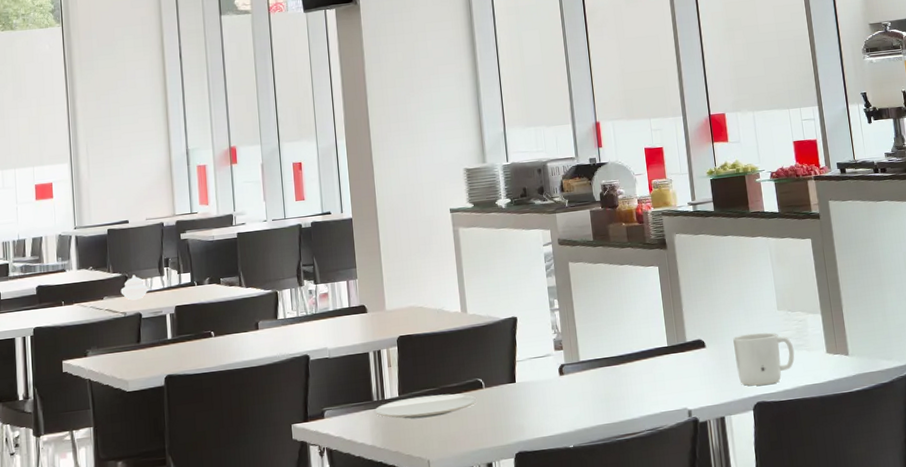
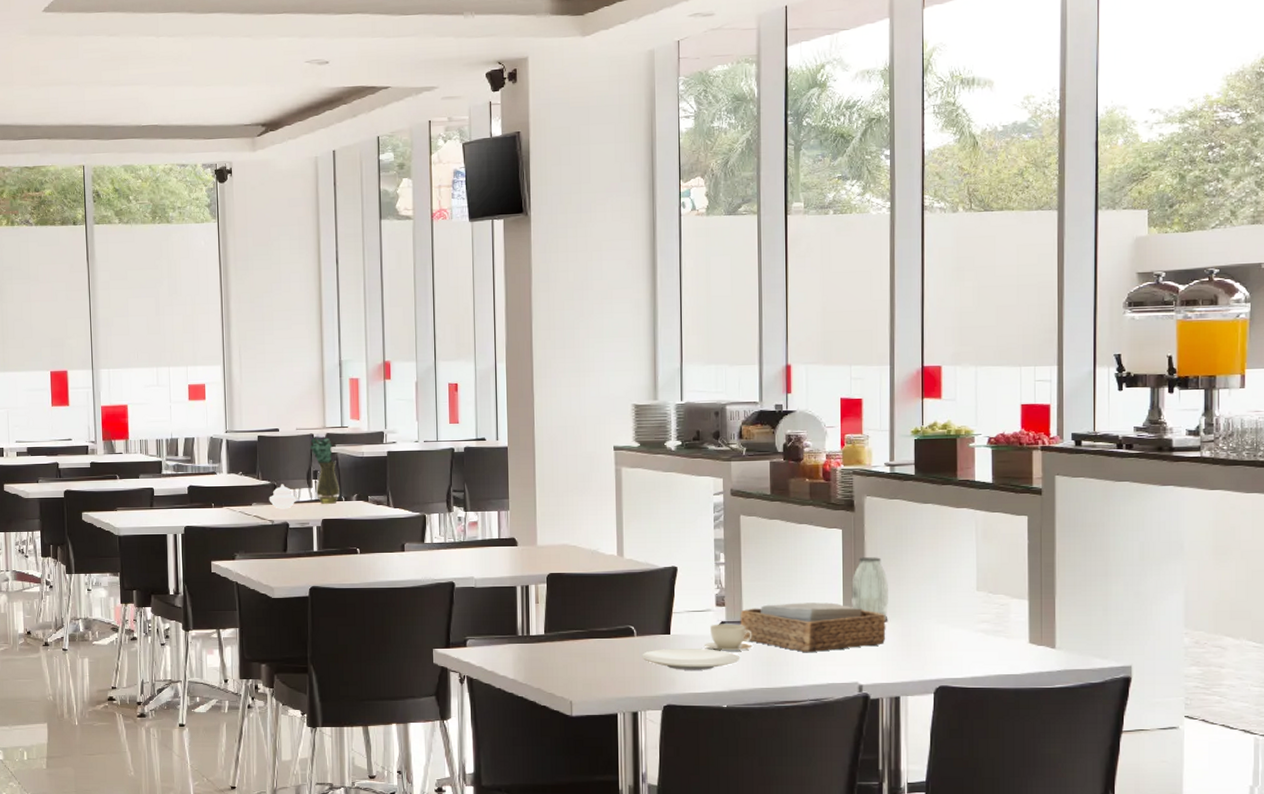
vase: none [160,223,193,292] -> present [309,434,341,505]
plate: present [374,393,477,419] -> none [518,636,627,659]
plate: none [491,392,581,417] -> present [642,648,741,670]
teacup: none [548,365,591,393] -> present [705,624,753,650]
napkin holder: none [577,335,707,386] -> present [740,602,886,653]
vase: none [672,288,706,349] -> present [851,557,888,623]
mug: present [733,332,795,386] -> none [920,612,991,668]

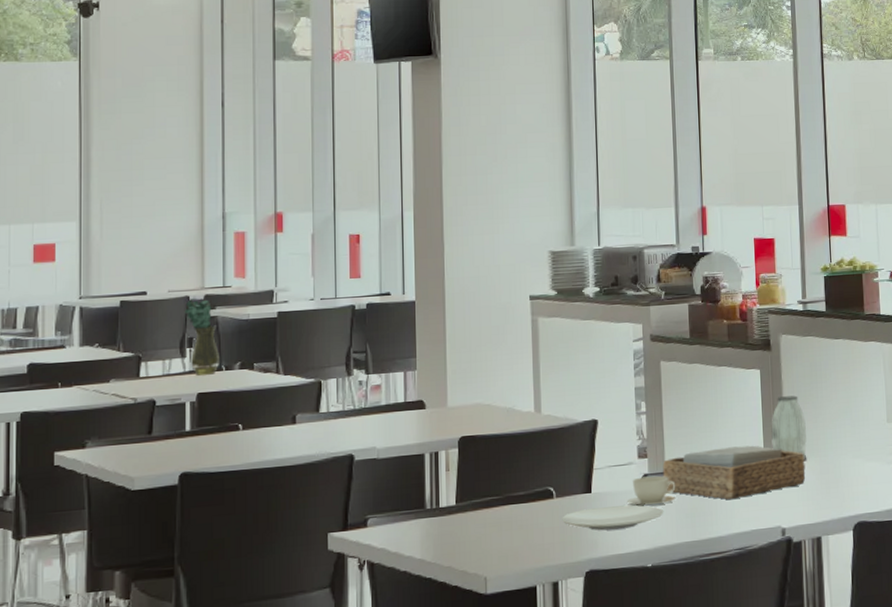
sugar bowl: present [269,484,296,509] -> none [131,355,166,385]

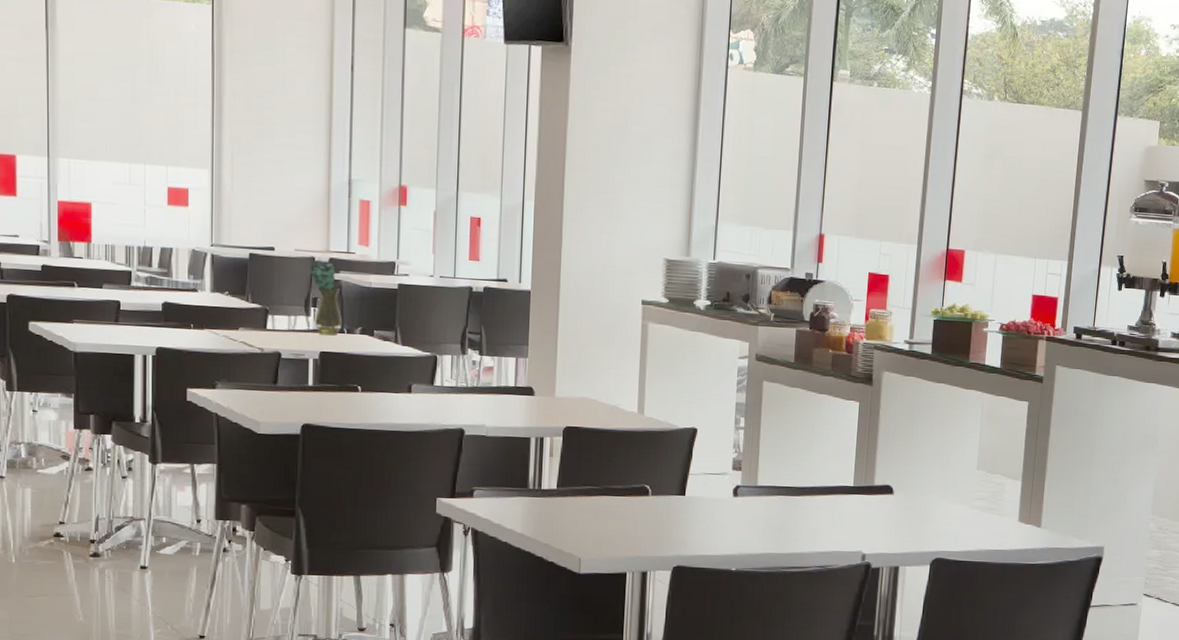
plate: present [562,505,664,531] -> none [655,509,752,533]
teacup: present [627,475,676,505] -> none [718,487,766,515]
napkin holder: present [662,445,806,500] -> none [754,471,893,521]
vase: present [771,395,807,462] -> none [862,431,898,495]

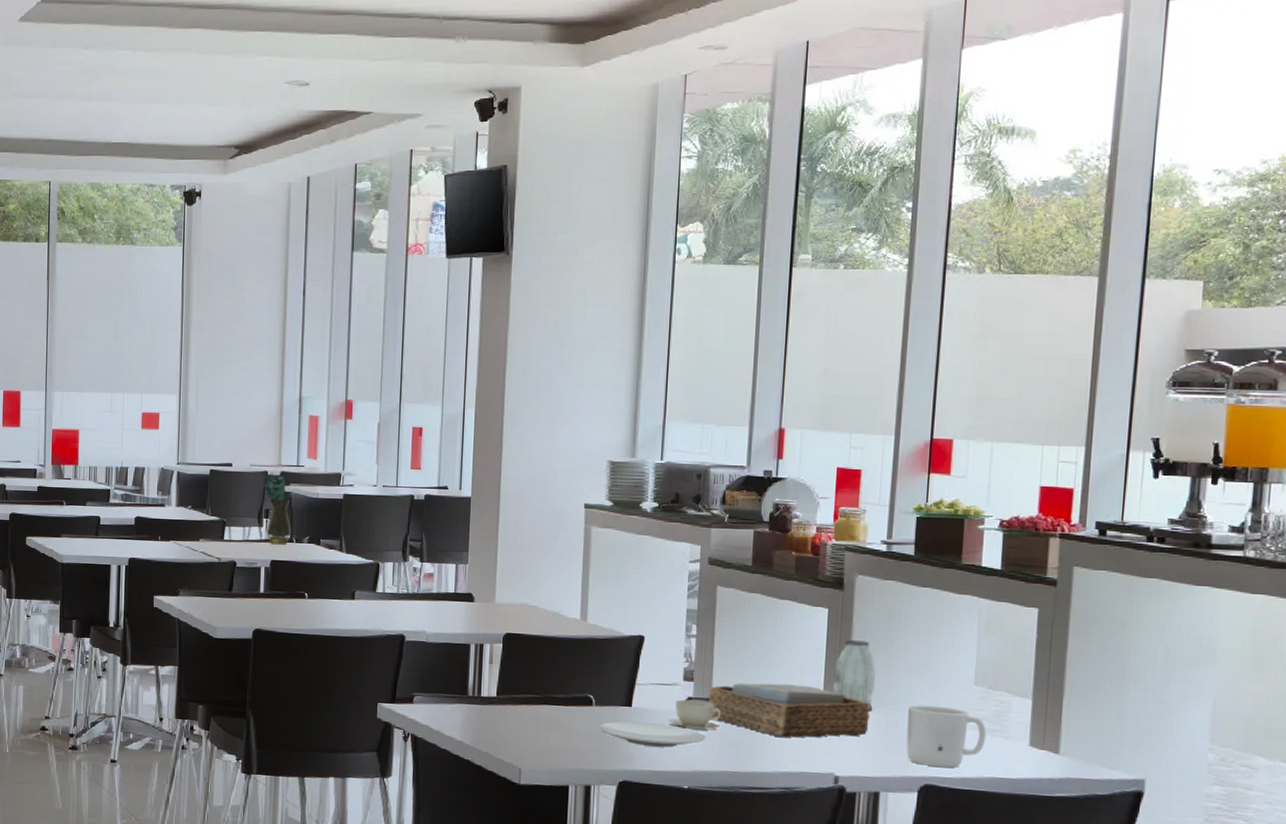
plate: none [655,509,752,533] -> present [599,721,706,748]
teacup: none [718,487,766,515] -> present [668,699,721,729]
napkin holder: none [754,471,893,521] -> present [708,682,870,738]
vase: none [862,431,898,495] -> present [833,640,875,712]
mug: none [921,488,986,542] -> present [906,704,987,768]

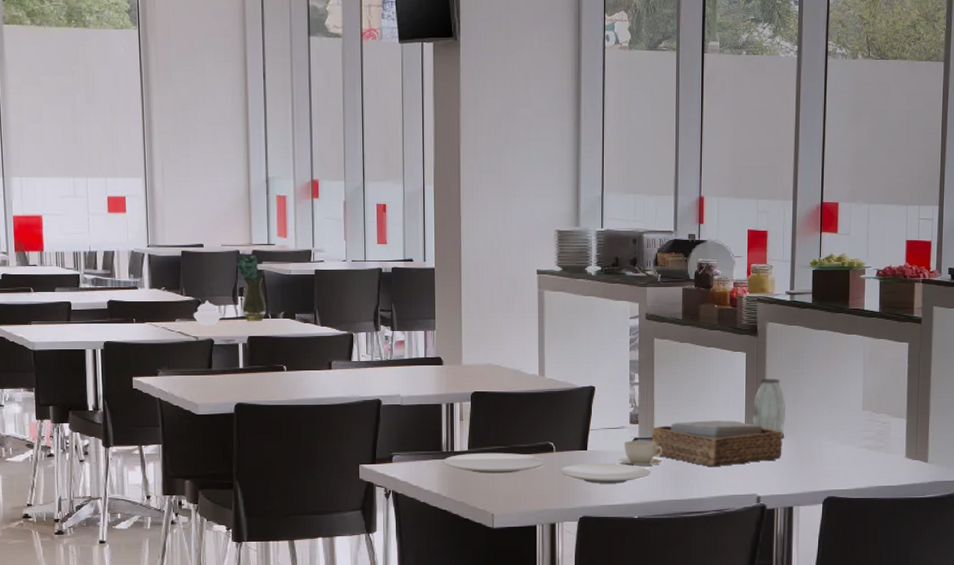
sugar bowl: none [217,521,245,547] -> present [193,300,221,326]
plate: none [468,700,584,726] -> present [443,452,546,474]
mug: present [906,704,987,768] -> none [812,430,873,481]

